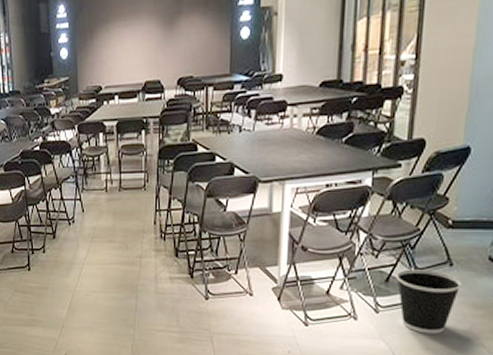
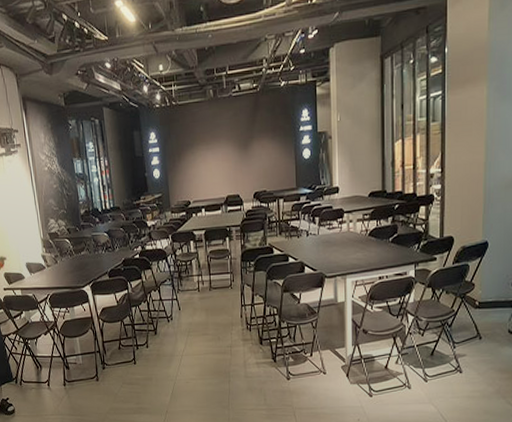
wastebasket: present [396,269,462,334] -> none [439,343,490,397]

